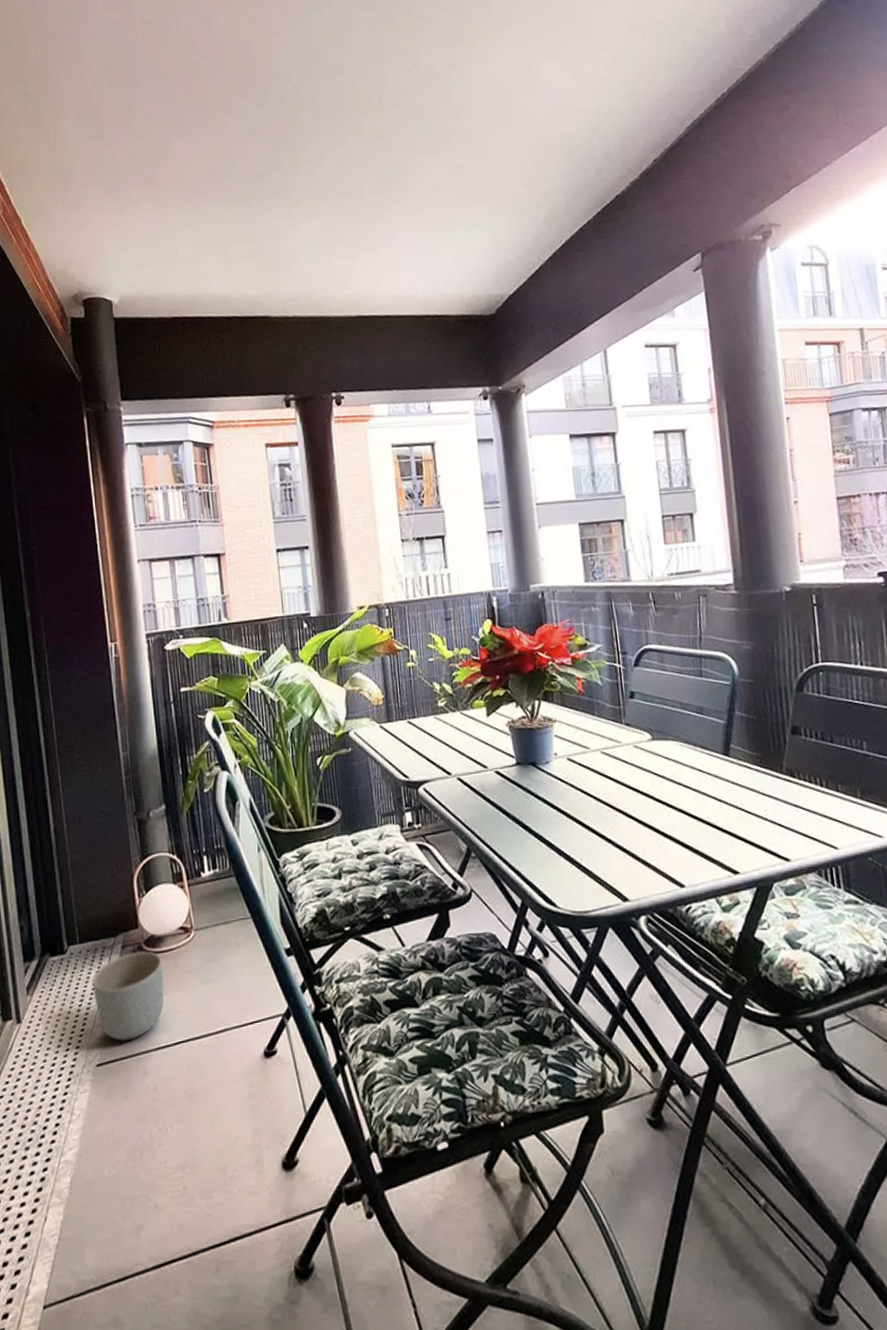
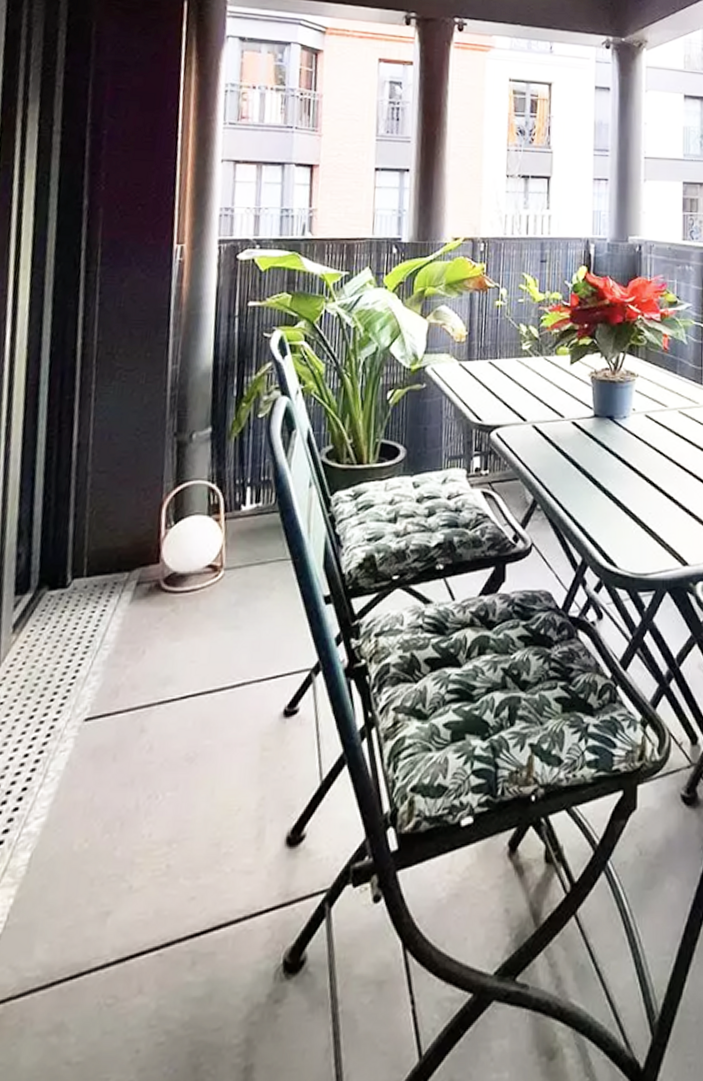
planter: present [92,951,165,1041] -> none [93,590,182,692]

